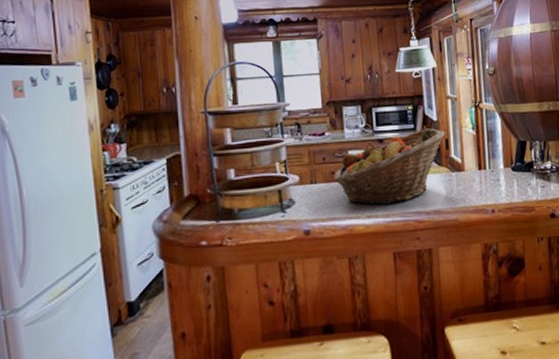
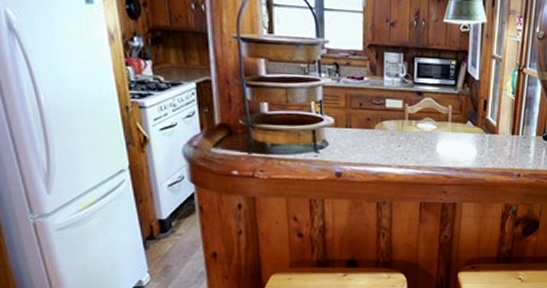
fruit basket: present [334,128,446,205] -> none [369,86,485,158]

